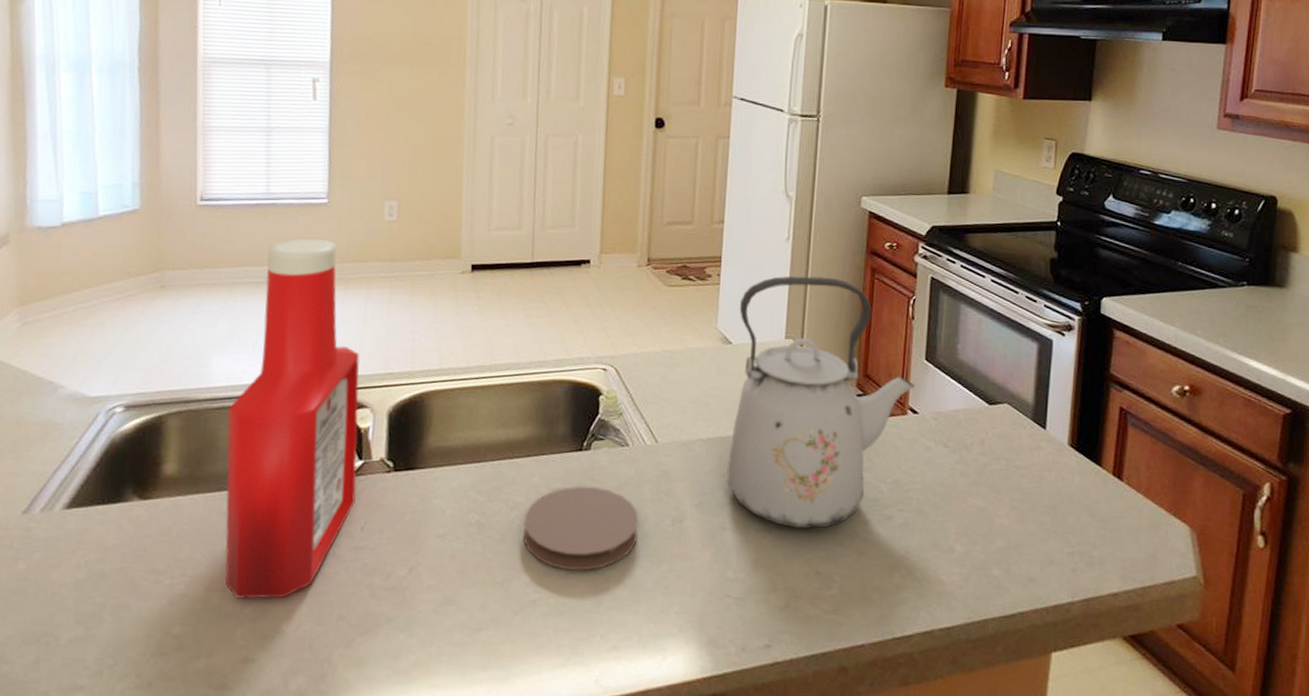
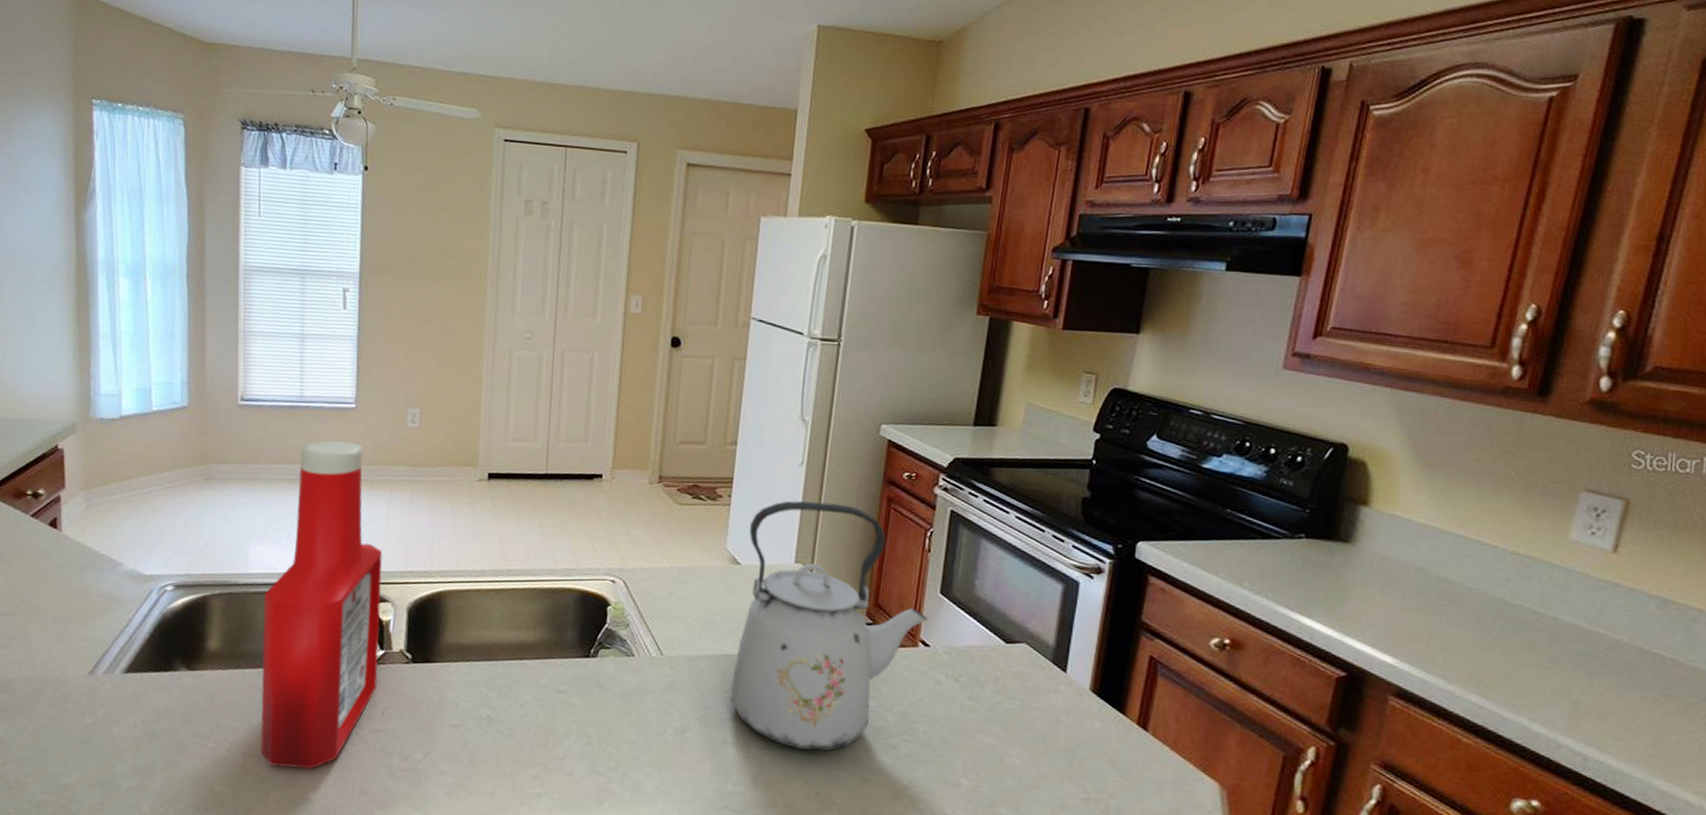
coaster: present [523,485,639,571] -> none [530,690,642,771]

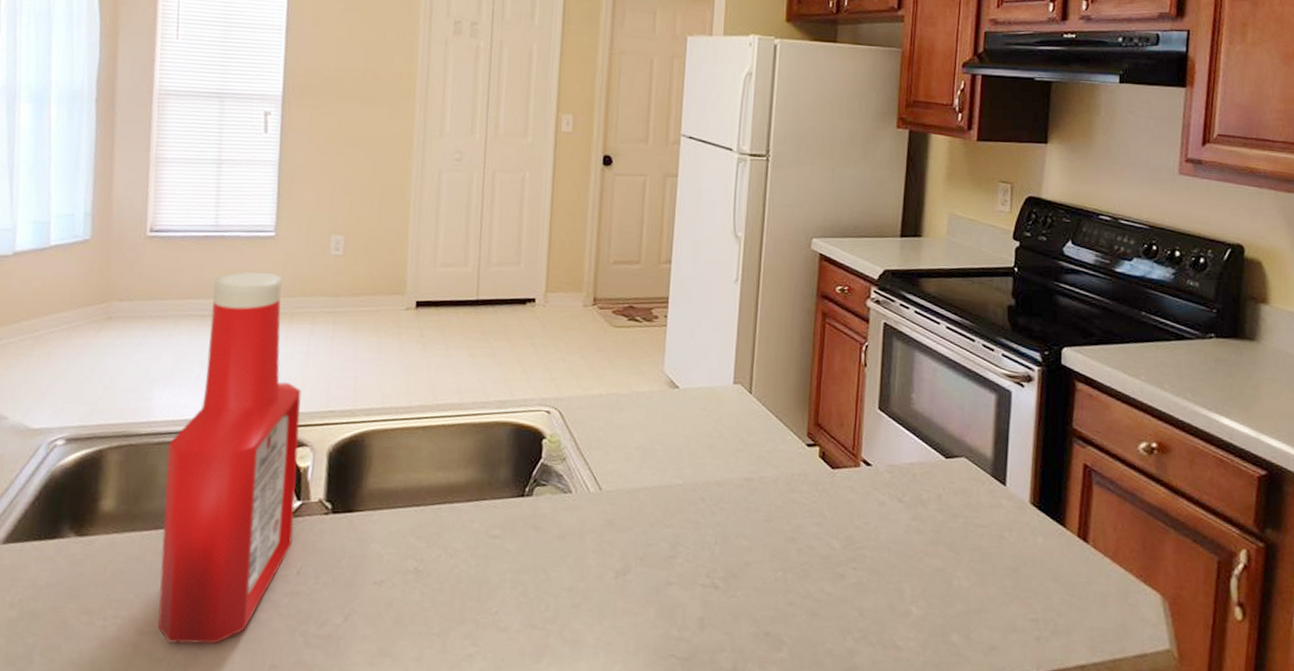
kettle: present [730,501,928,752] -> none [672,319,868,587]

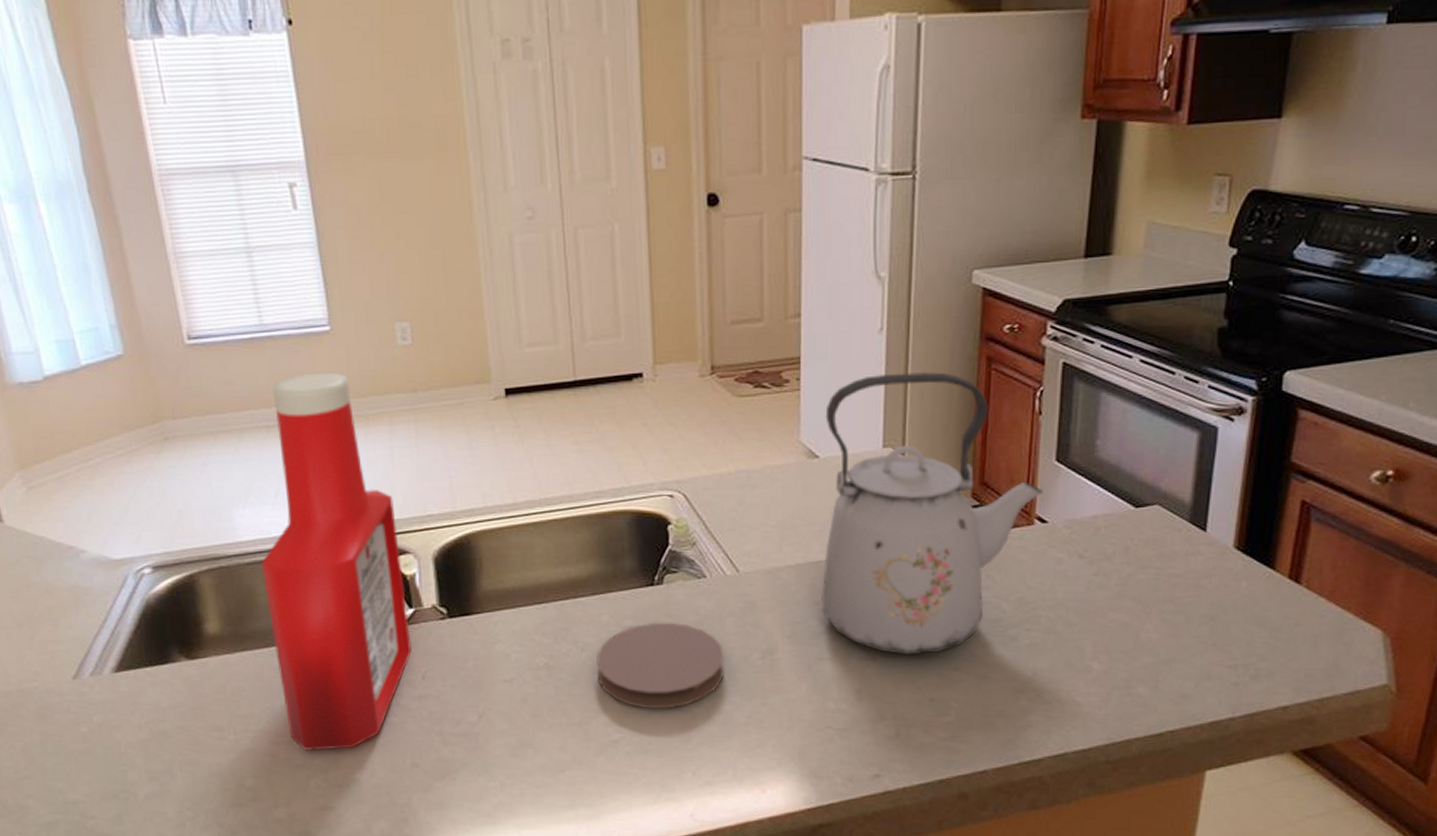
coaster: none [461,533,582,624] -> present [596,622,725,709]
kettle: none [672,319,868,587] -> present [821,371,1043,656]

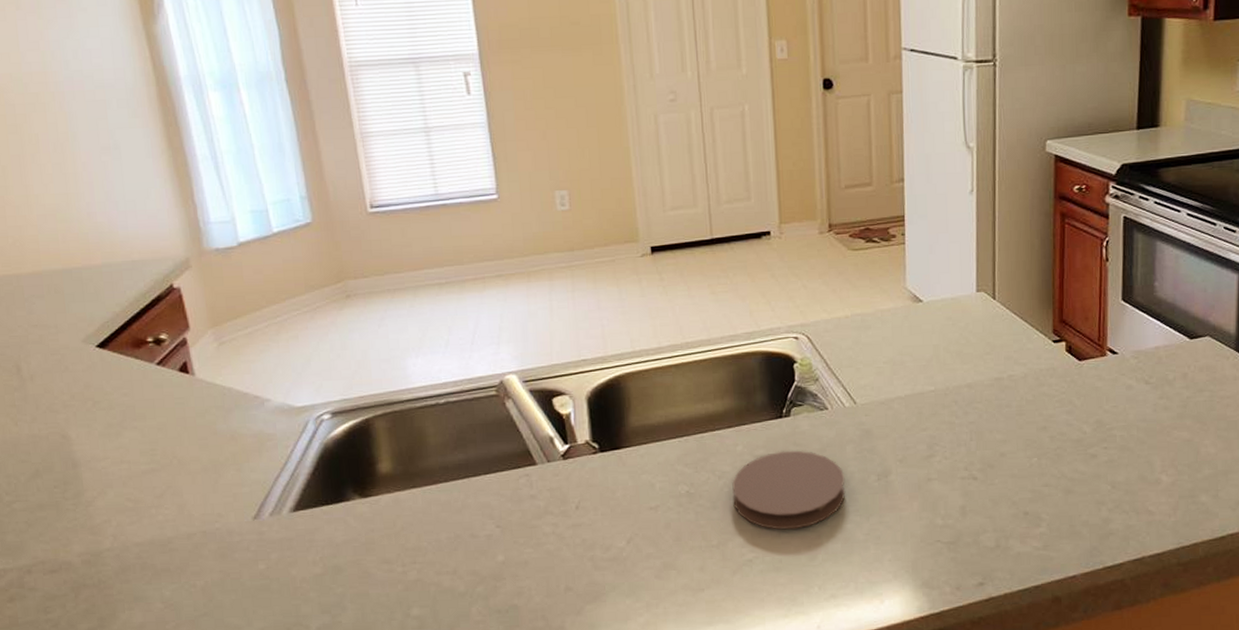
ketchup bottle: present [261,372,412,750] -> none [431,235,567,579]
kettle: present [821,371,1043,656] -> none [927,226,1113,474]

